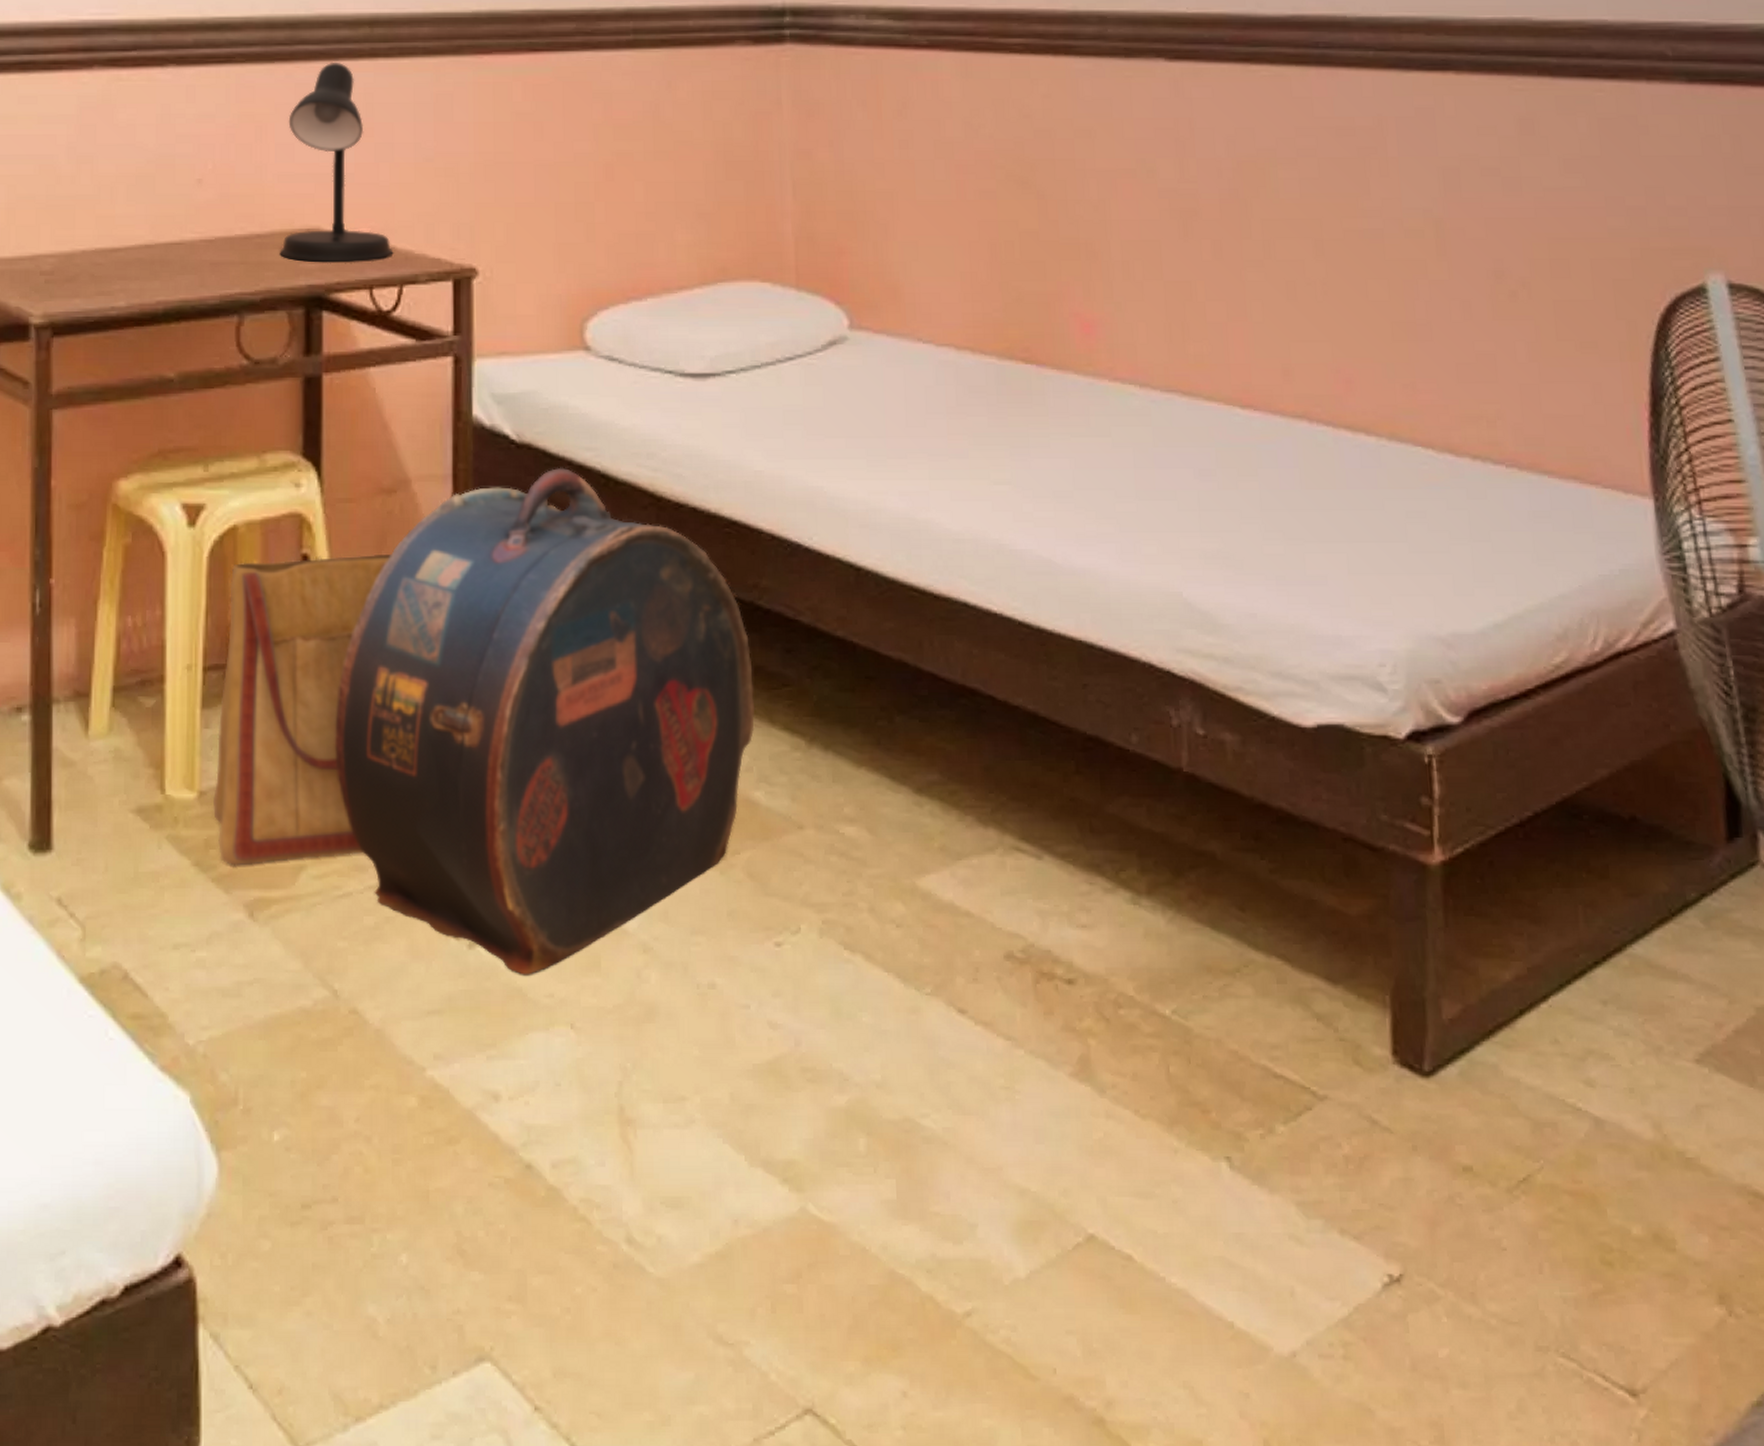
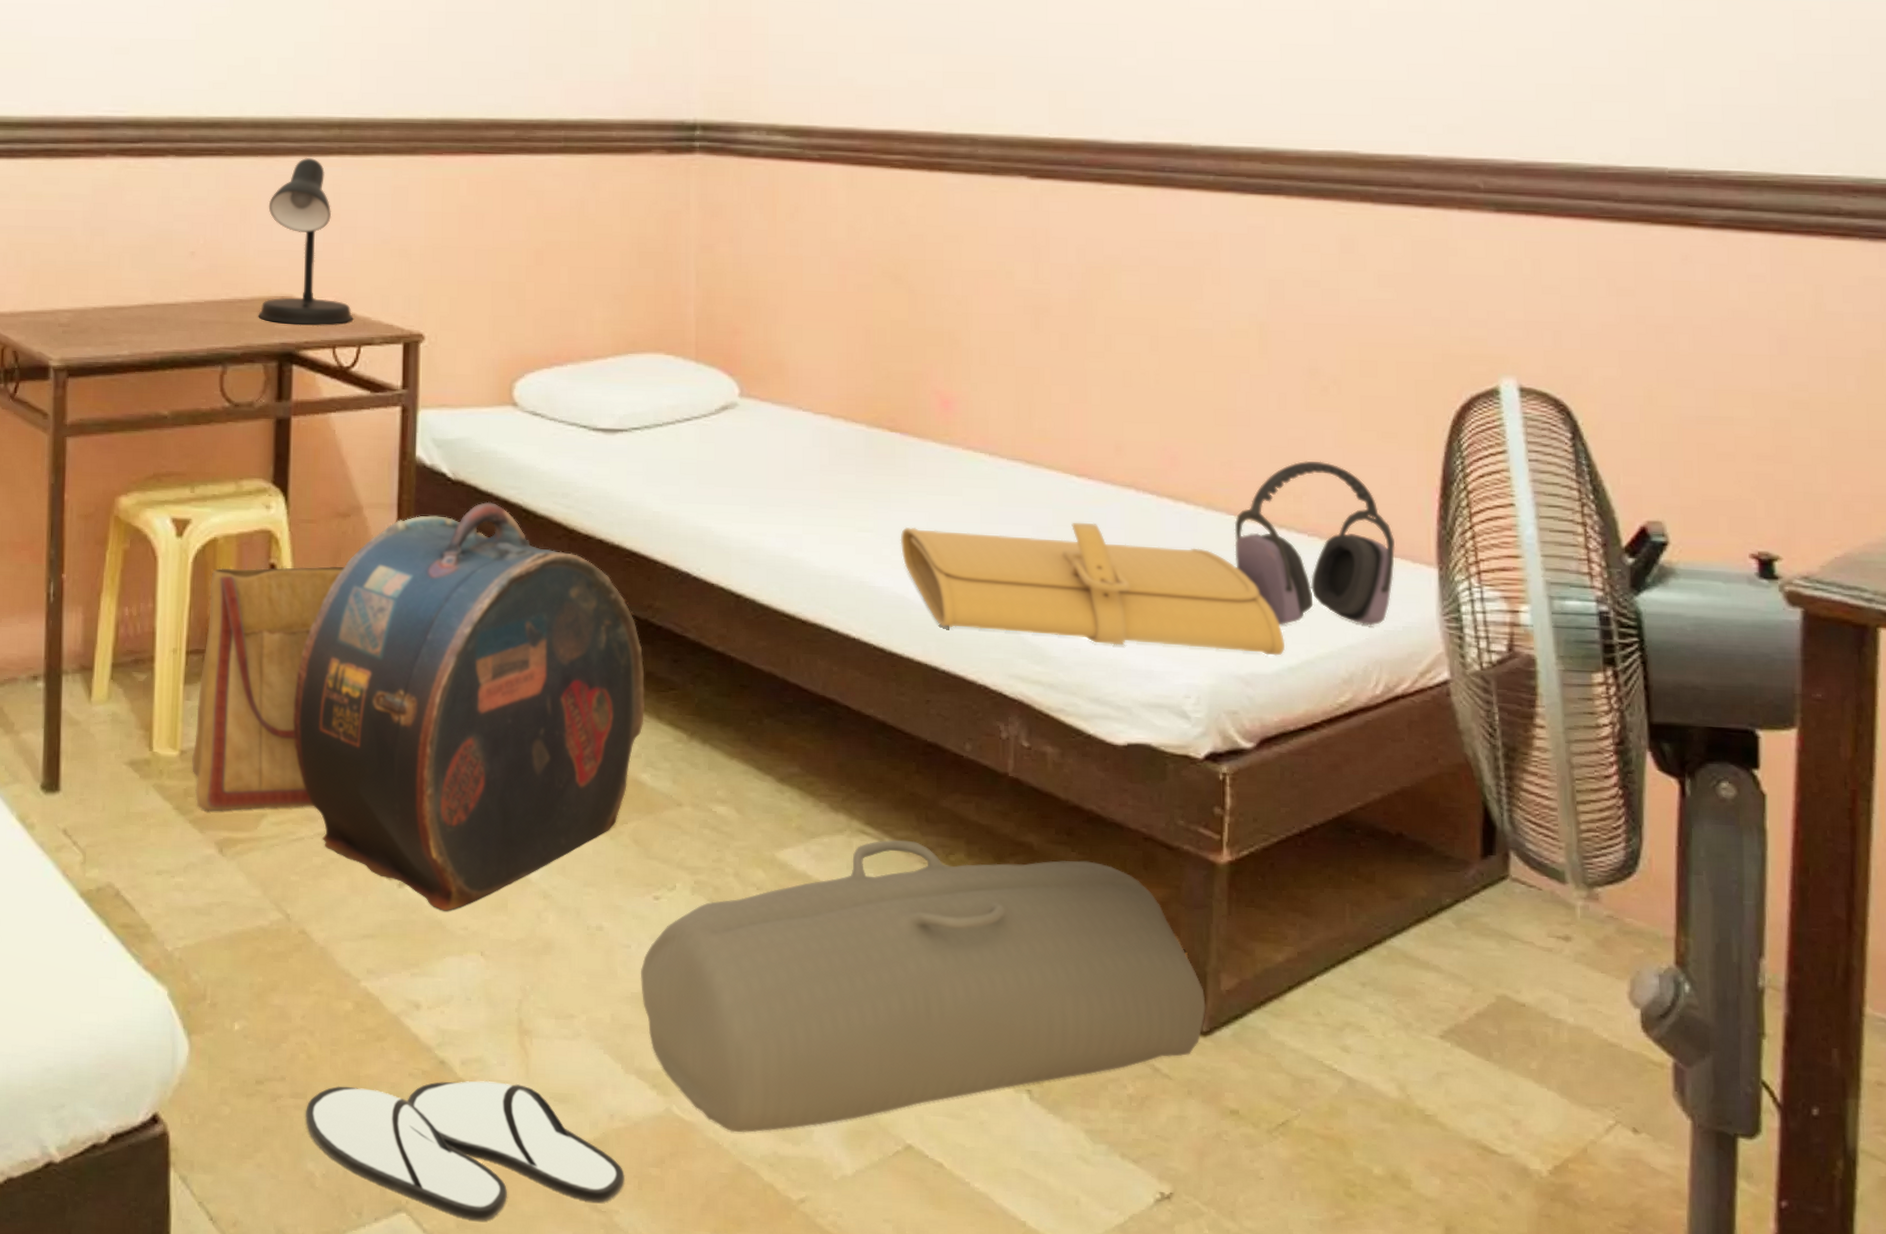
slippers: none [364,1187,755,1366] -> present [306,1081,625,1221]
duffel bag: none [762,856,1427,1233] -> present [640,839,1206,1133]
tool roll: none [1042,462,1490,611] -> present [900,522,1286,656]
headphones: none [1422,378,1606,576] -> present [1234,460,1396,627]

